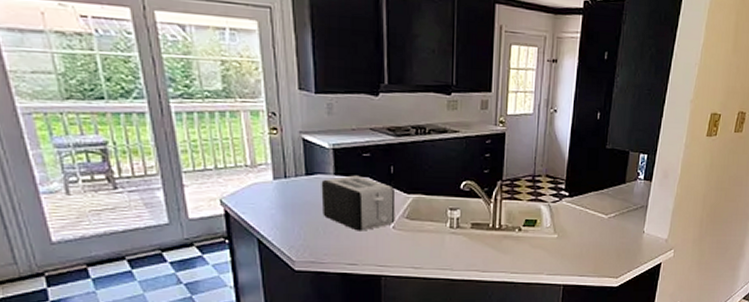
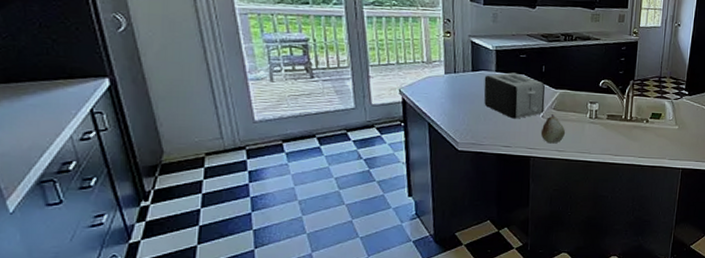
fruit: none [392,224,422,260] -> present [540,114,566,144]

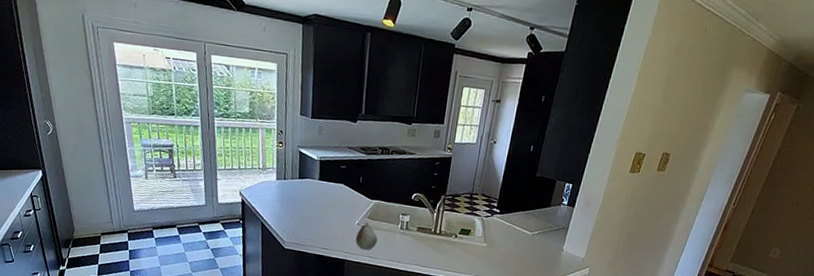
toaster: present [483,72,545,119] -> none [308,181,362,225]

